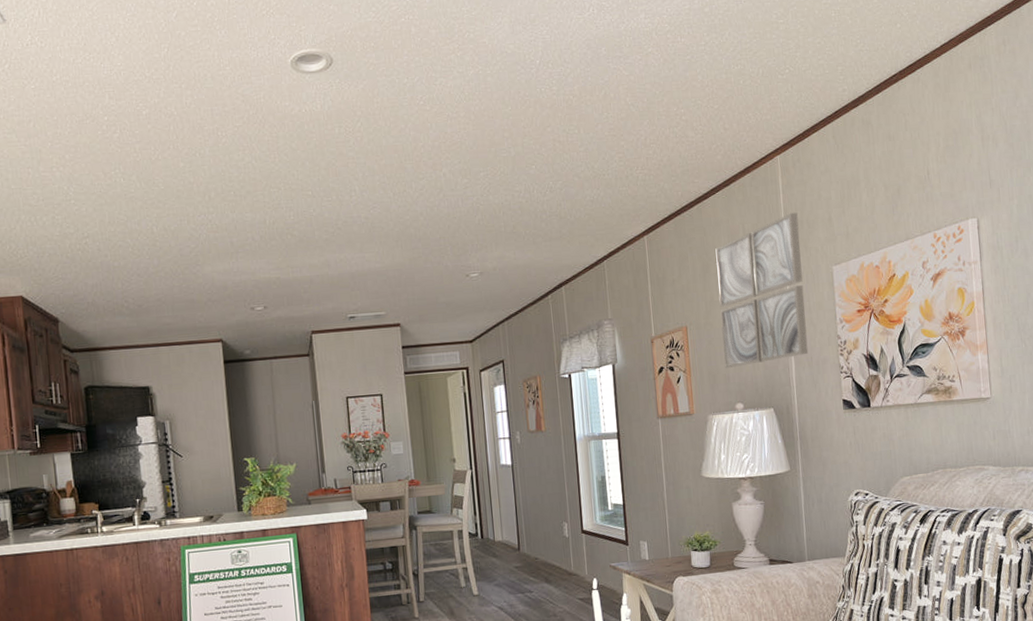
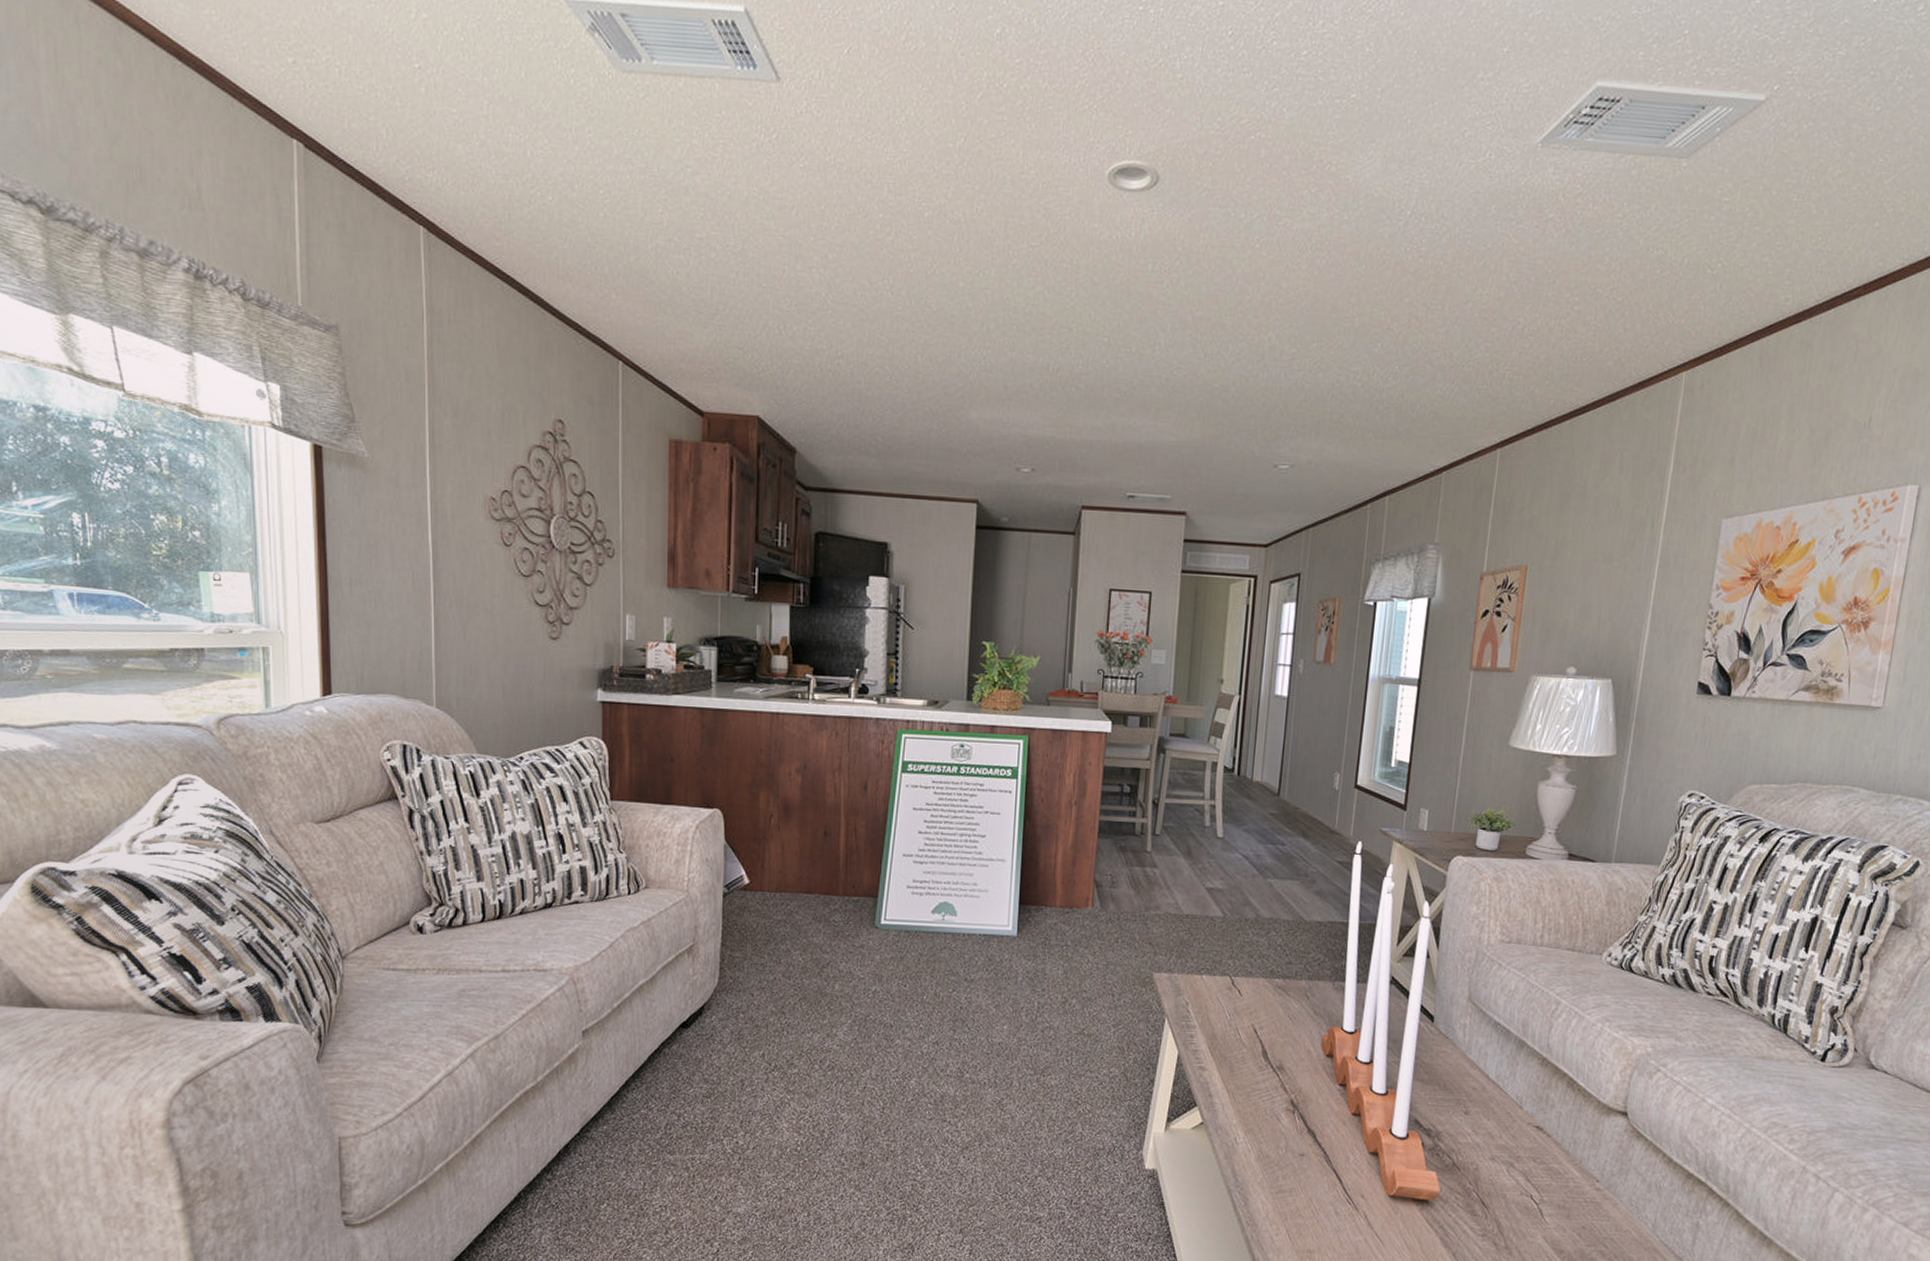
wall art: present [715,212,809,369] -> none [1562,446,1693,625]

